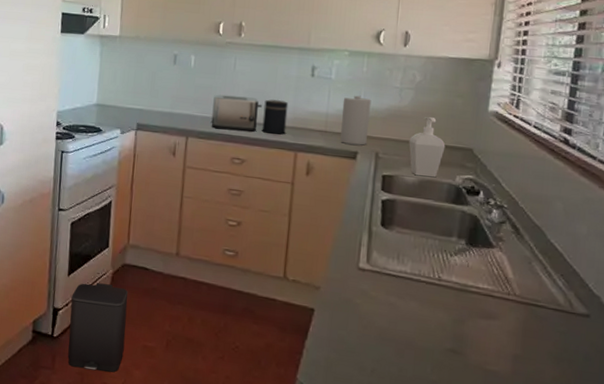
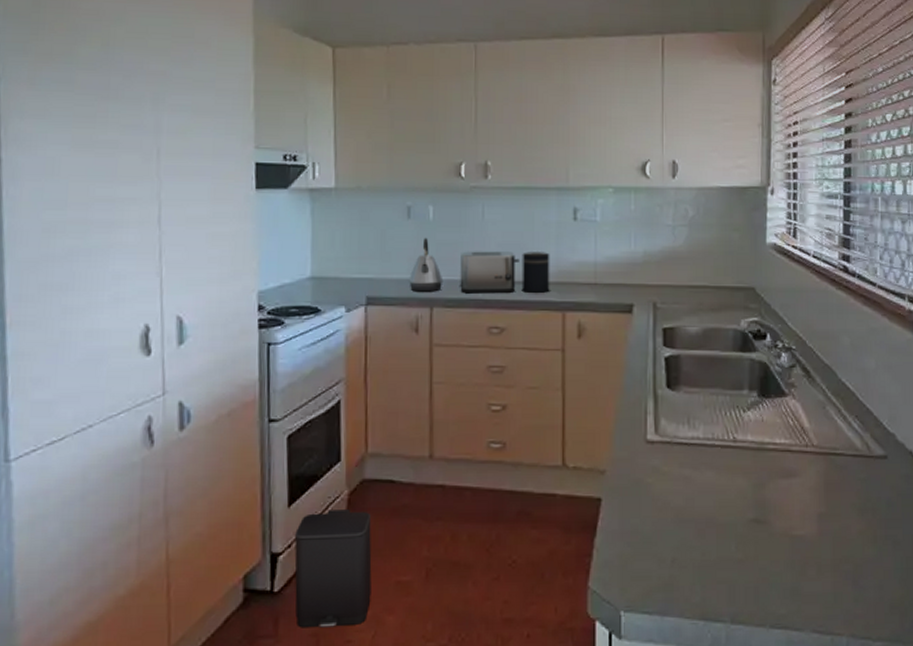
kettle: none [171,80,198,125] -> present [409,237,444,292]
paper towel holder: present [340,95,372,146] -> none [612,238,643,296]
soap bottle: present [409,116,446,178] -> none [688,255,727,325]

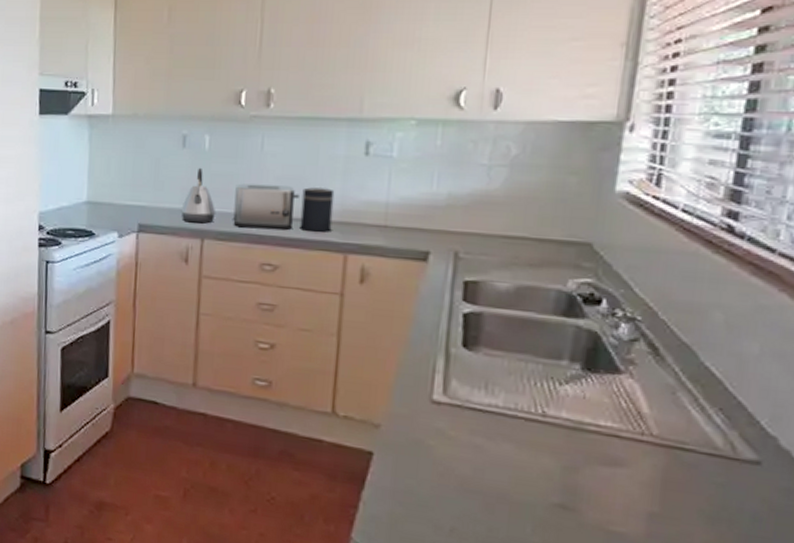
pedal bin: present [294,509,372,628] -> none [64,420,135,527]

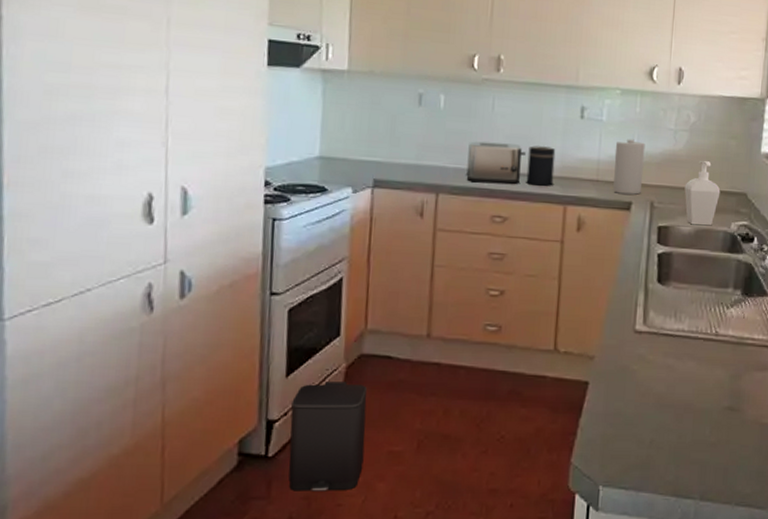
pedal bin: none [64,420,135,527] -> present [288,381,368,491]
kettle: present [181,167,216,224] -> none [416,125,451,179]
paper towel holder: none [406,177,448,243] -> present [613,139,645,195]
soap bottle: none [500,201,553,283] -> present [684,160,721,226]

